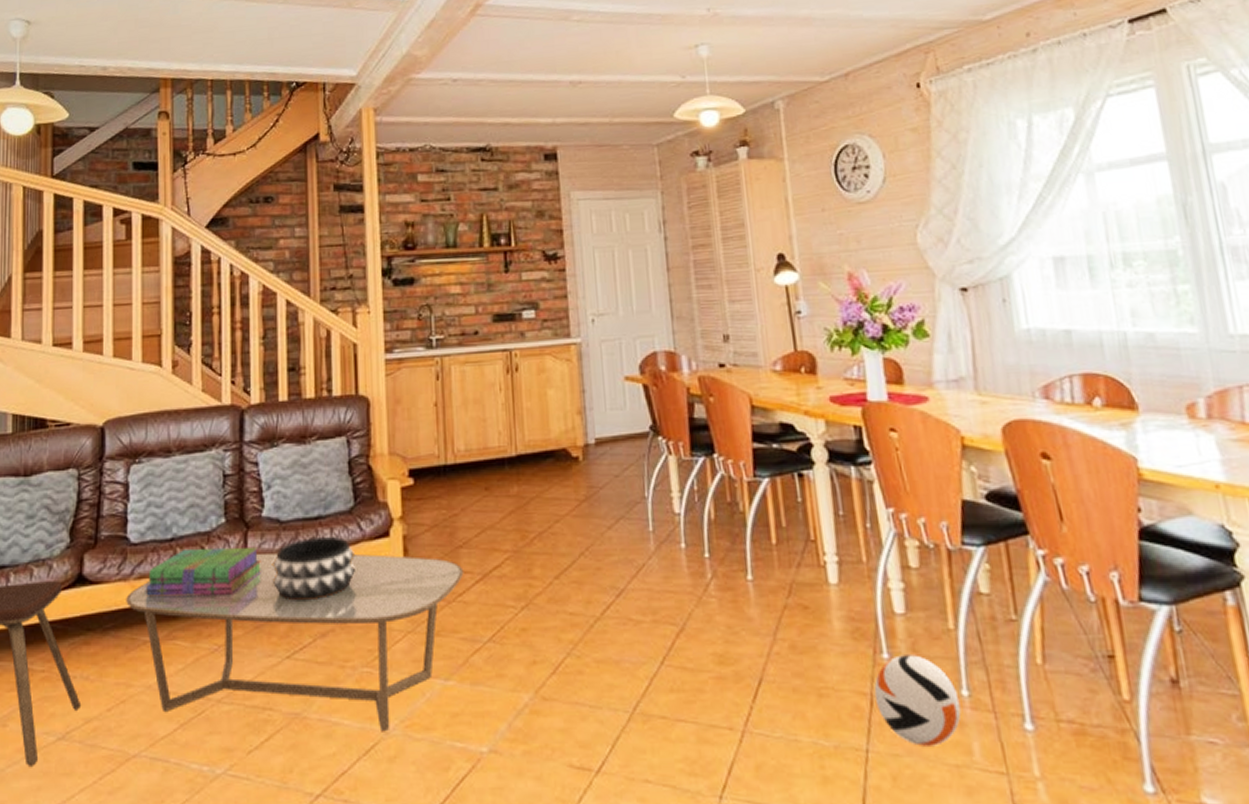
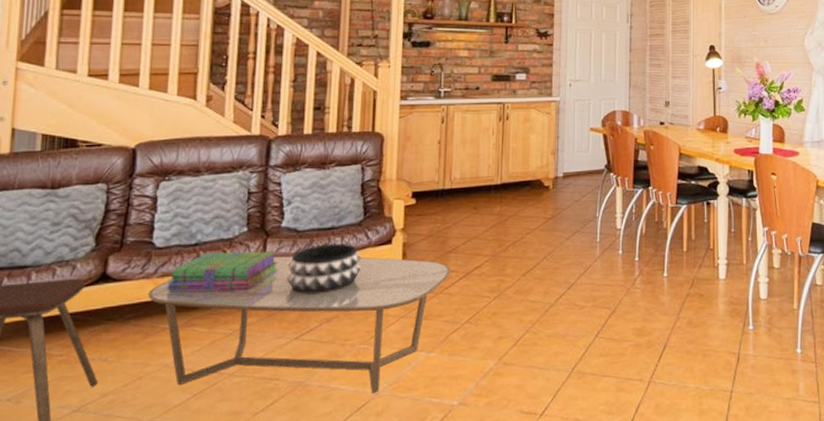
ball: present [874,655,962,746] -> none [740,326,795,387]

